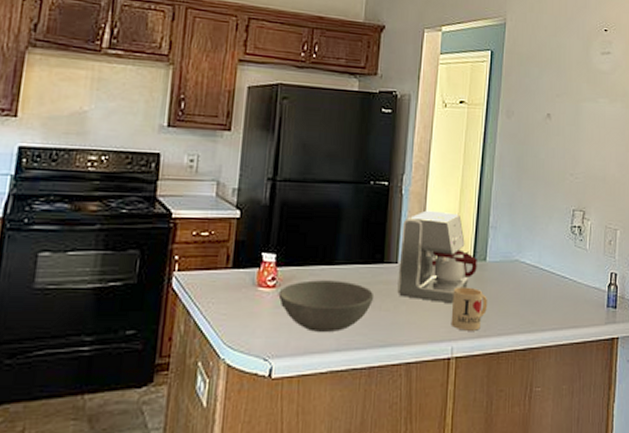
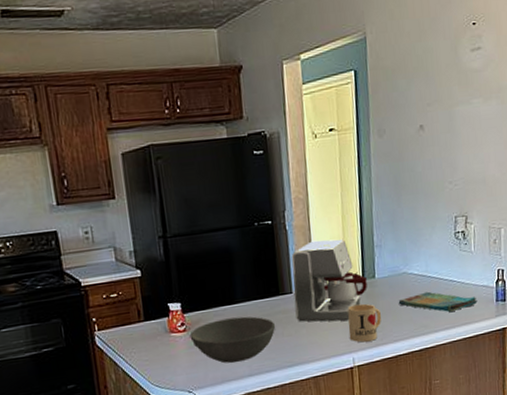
dish towel: none [507,284,588,310] -> present [398,291,478,312]

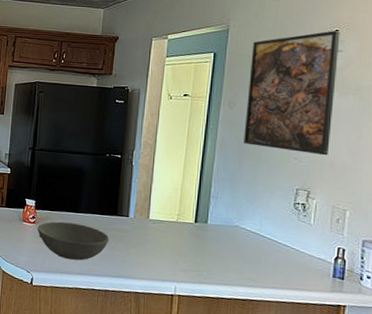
coffee maker: present [291,239,367,322] -> none [128,179,199,254]
mug: present [347,303,382,343] -> none [174,241,209,278]
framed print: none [393,24,480,177] -> present [244,31,340,156]
dish towel: present [398,291,478,312] -> none [227,248,312,274]

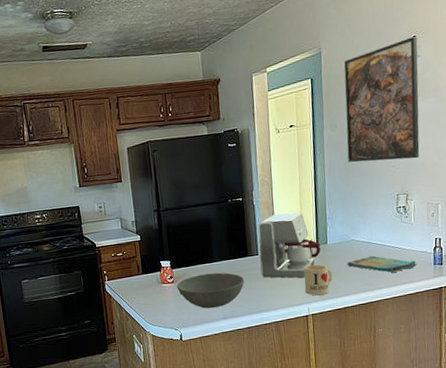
coffee maker: none [128,179,199,254] -> present [257,212,321,278]
mug: none [174,241,209,278] -> present [304,264,333,296]
dish towel: none [227,248,312,274] -> present [347,255,417,273]

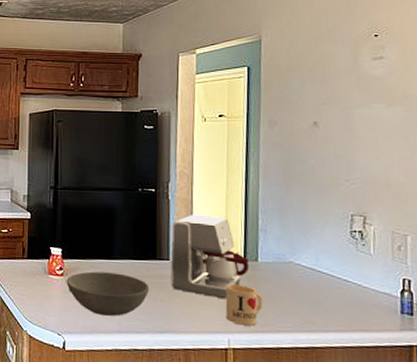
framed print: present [344,36,420,163] -> none [288,36,382,175]
dish towel: present [347,255,417,273] -> none [282,286,378,314]

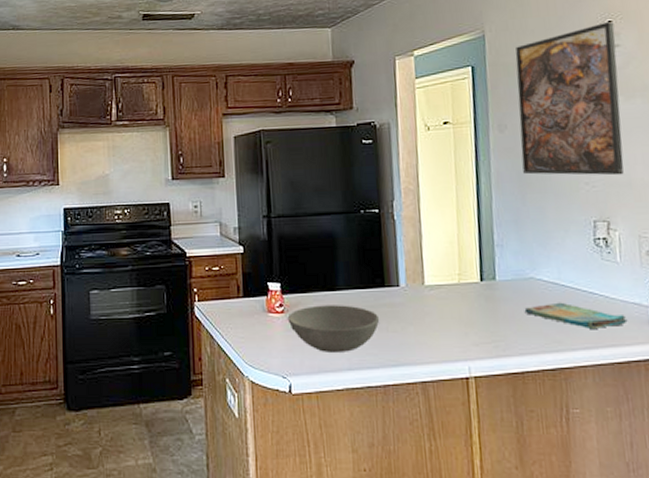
coffee maker: present [170,214,249,299] -> none [399,233,486,324]
mug: present [225,284,263,326] -> none [462,307,504,351]
dish towel: none [282,286,378,314] -> present [524,302,628,329]
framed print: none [288,36,382,175] -> present [515,22,624,176]

